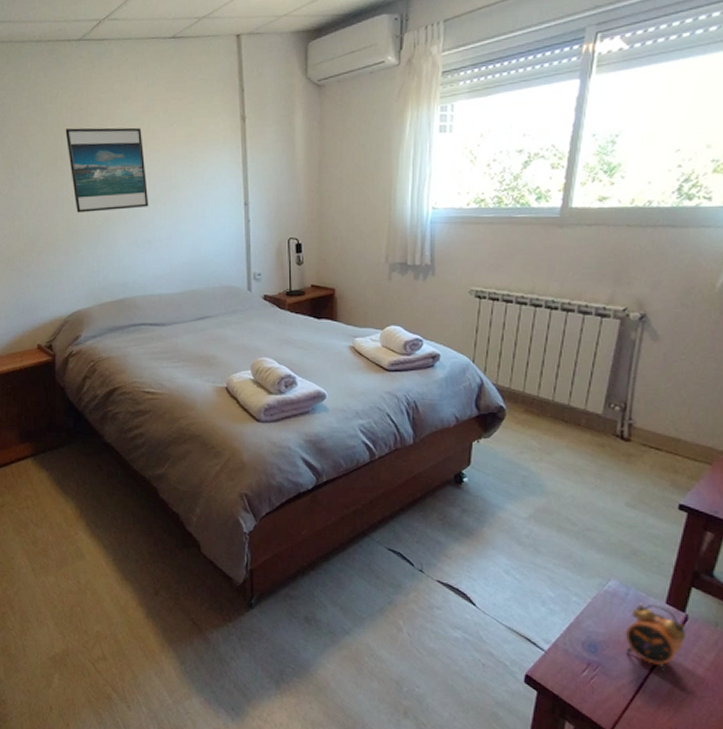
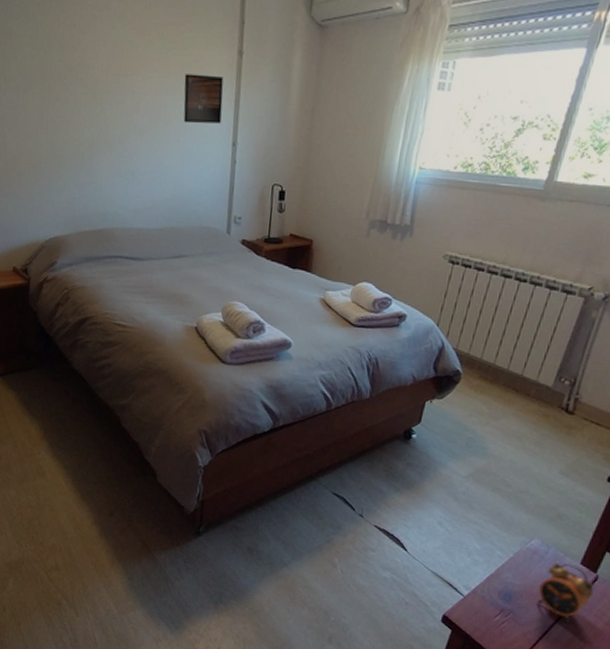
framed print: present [65,127,149,213] -> none [55,45,136,138]
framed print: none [191,141,231,189] -> present [183,74,224,124]

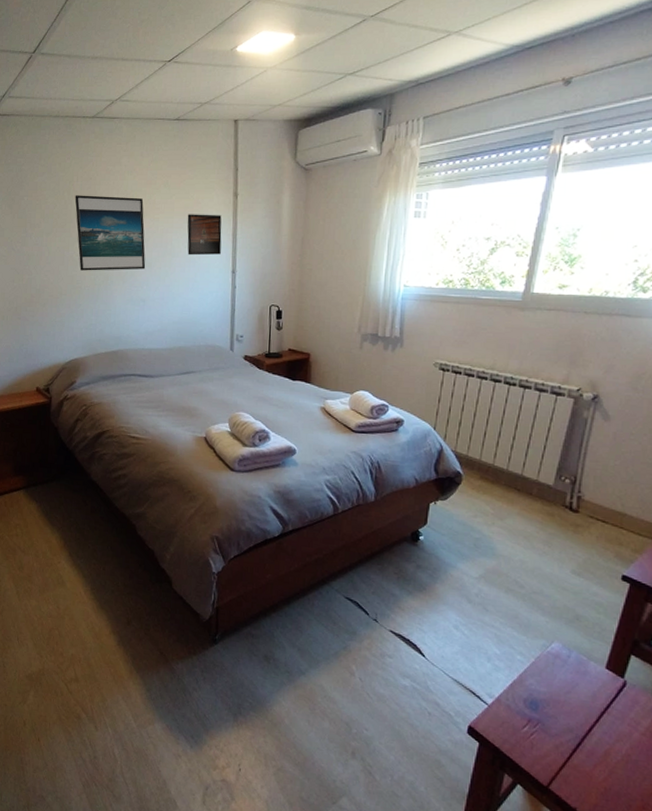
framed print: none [55,45,136,138] -> present [75,195,146,271]
alarm clock: present [537,561,595,624] -> none [565,666,624,734]

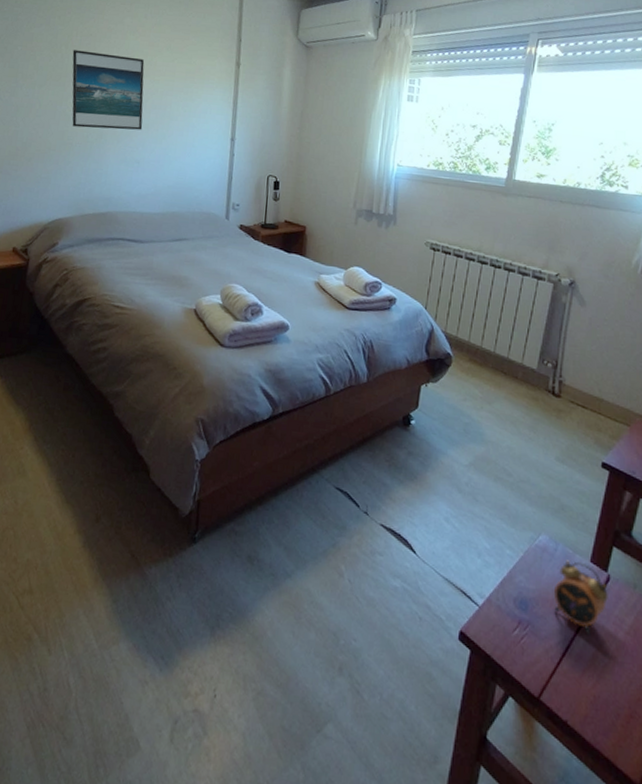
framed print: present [187,214,222,256] -> none [187,79,223,121]
alarm clock: none [565,666,624,734] -> present [553,560,608,635]

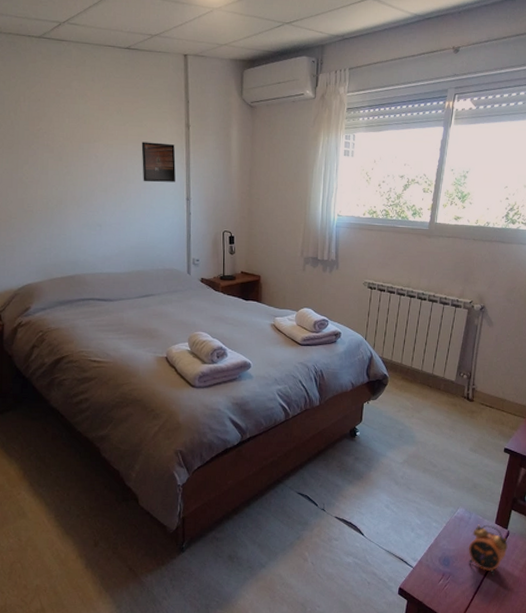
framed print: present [72,50,145,130] -> none [22,116,101,195]
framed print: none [187,79,223,121] -> present [141,142,176,183]

